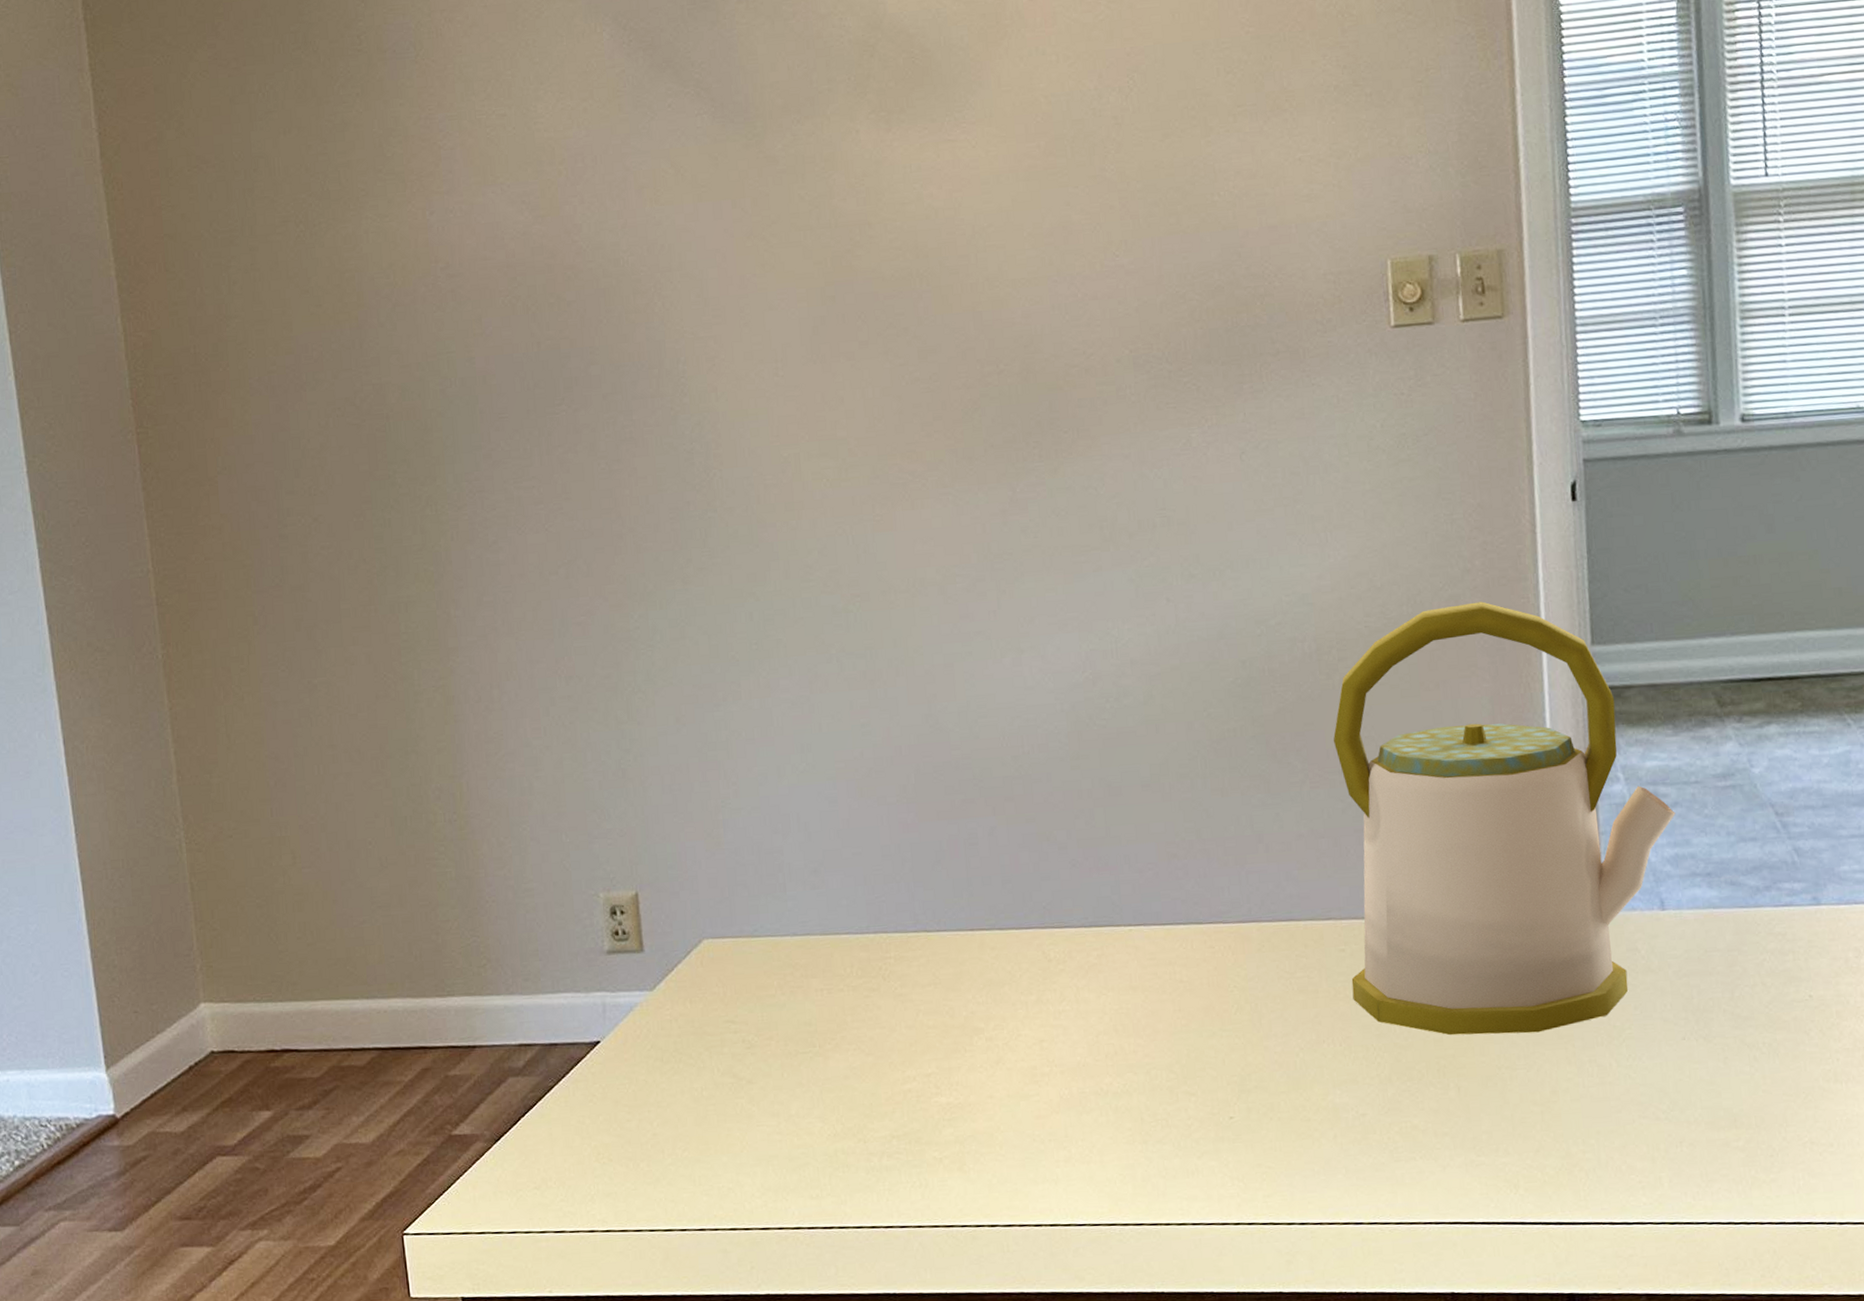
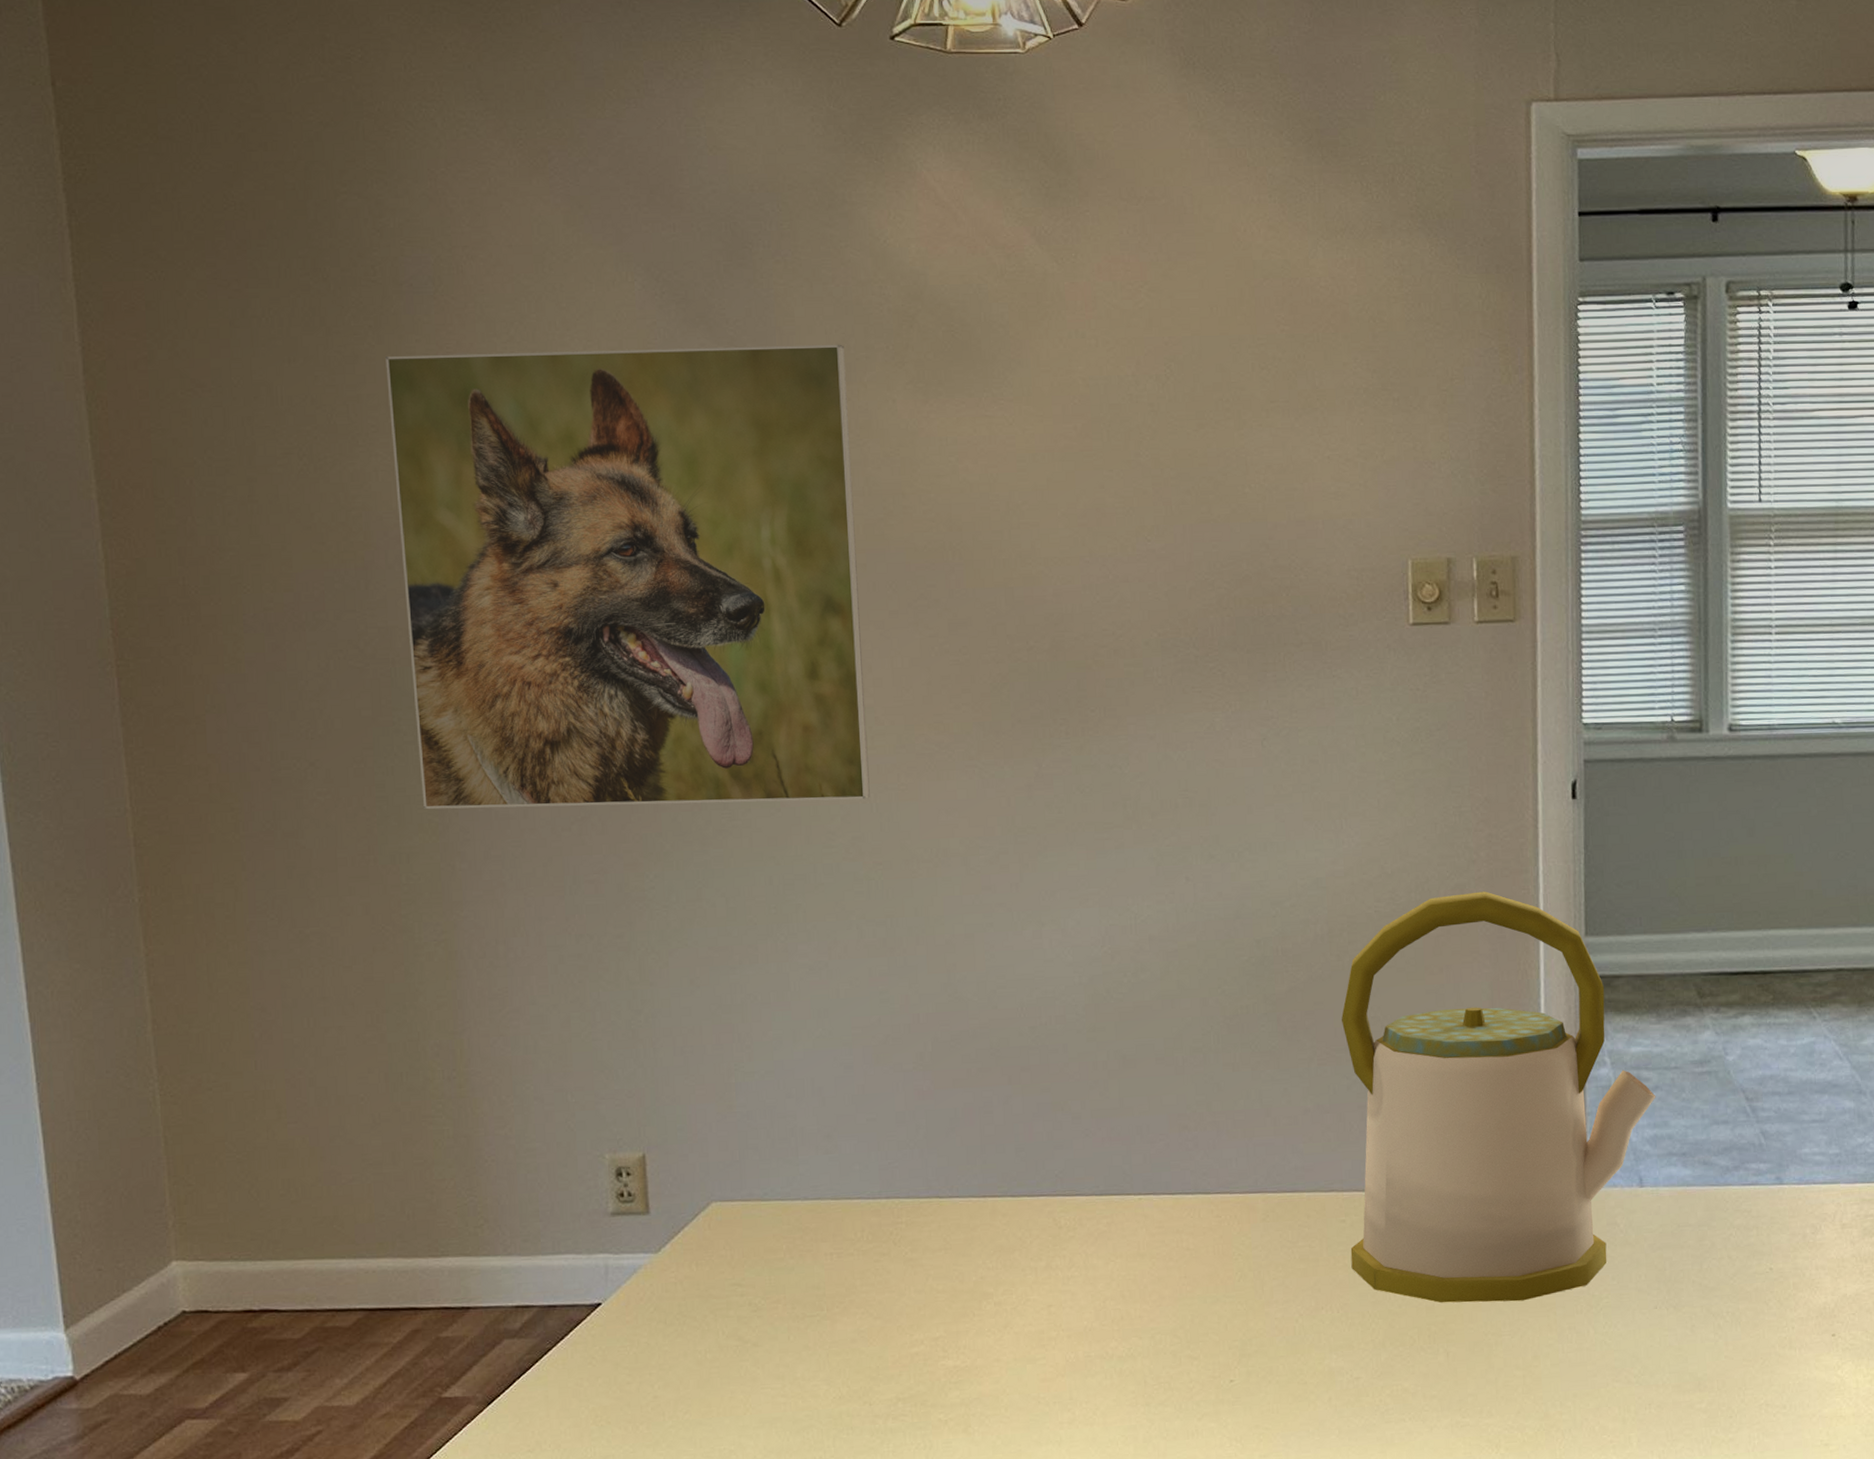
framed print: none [372,78,846,559] -> present [385,344,870,810]

